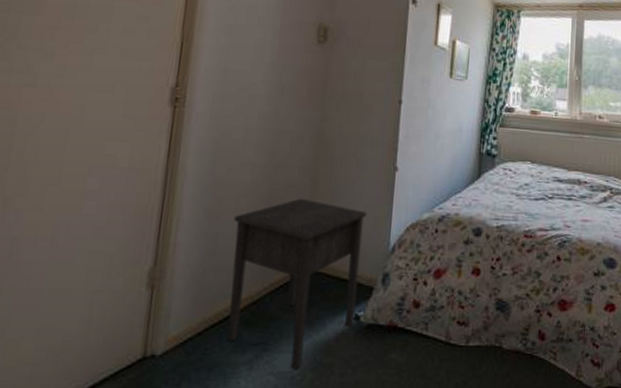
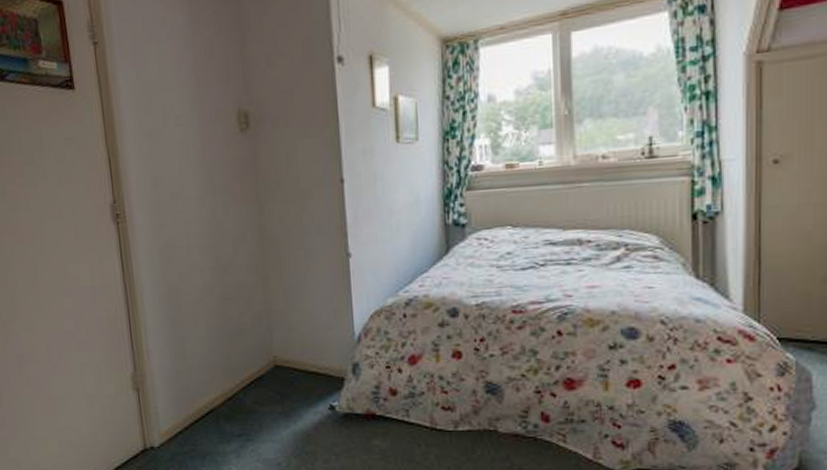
nightstand: present [227,198,367,369] -> none [194,296,330,456]

